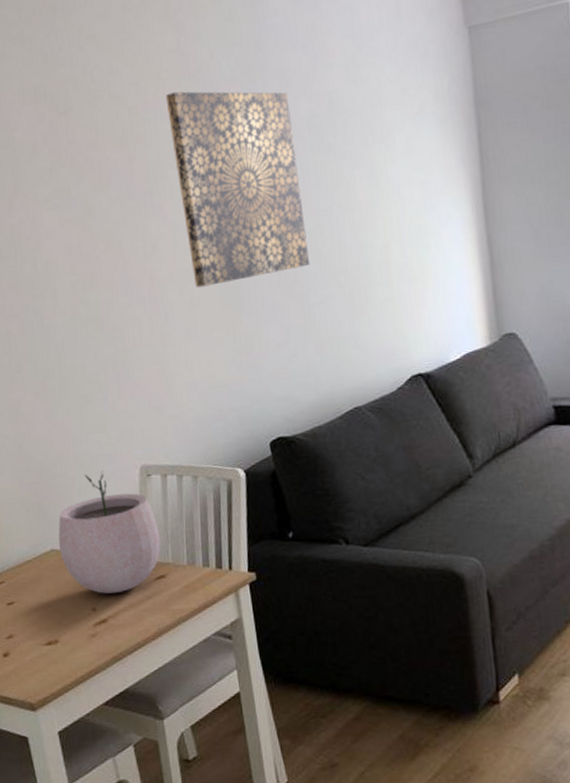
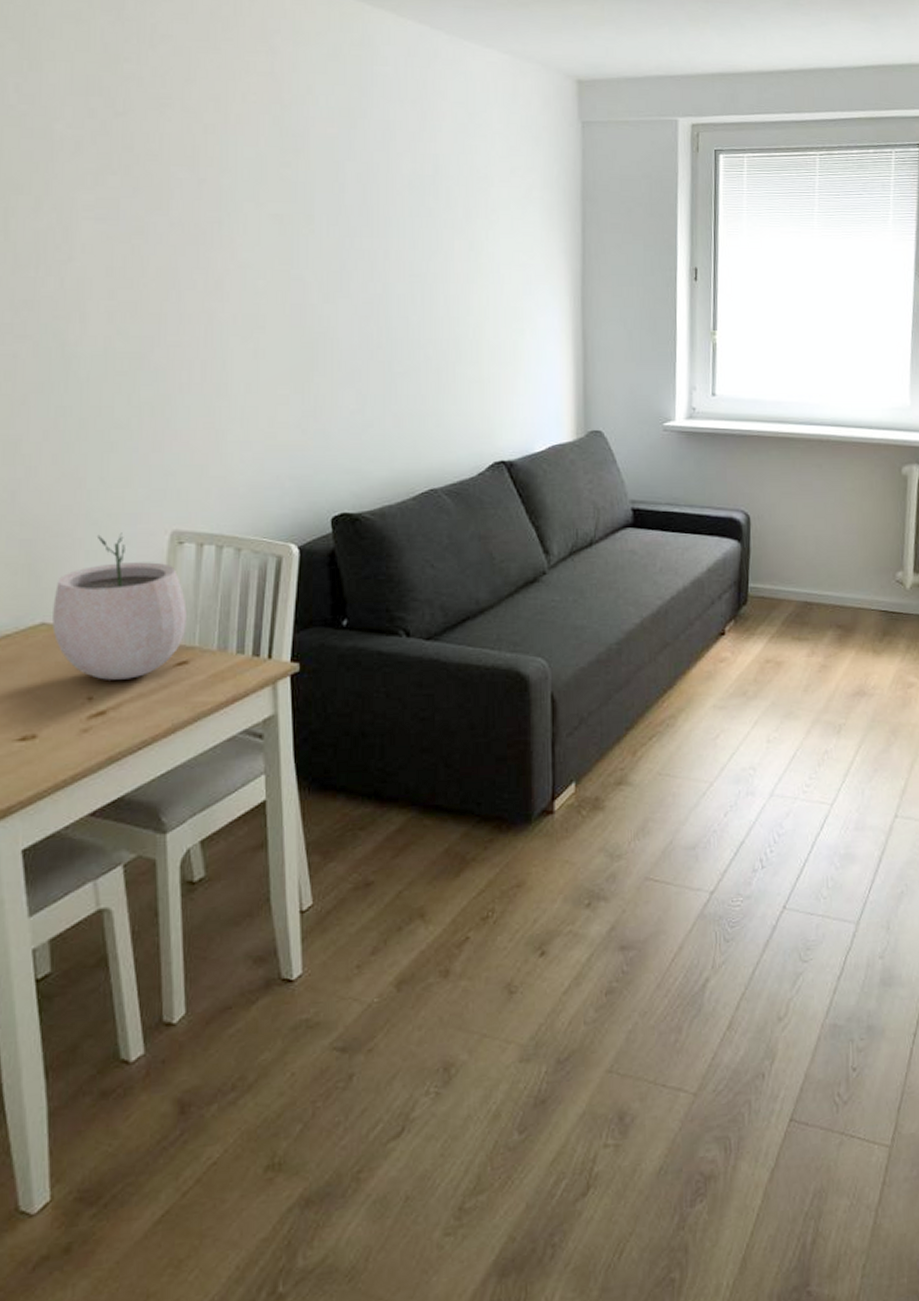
wall art: present [165,91,311,288] -> none [250,118,397,337]

